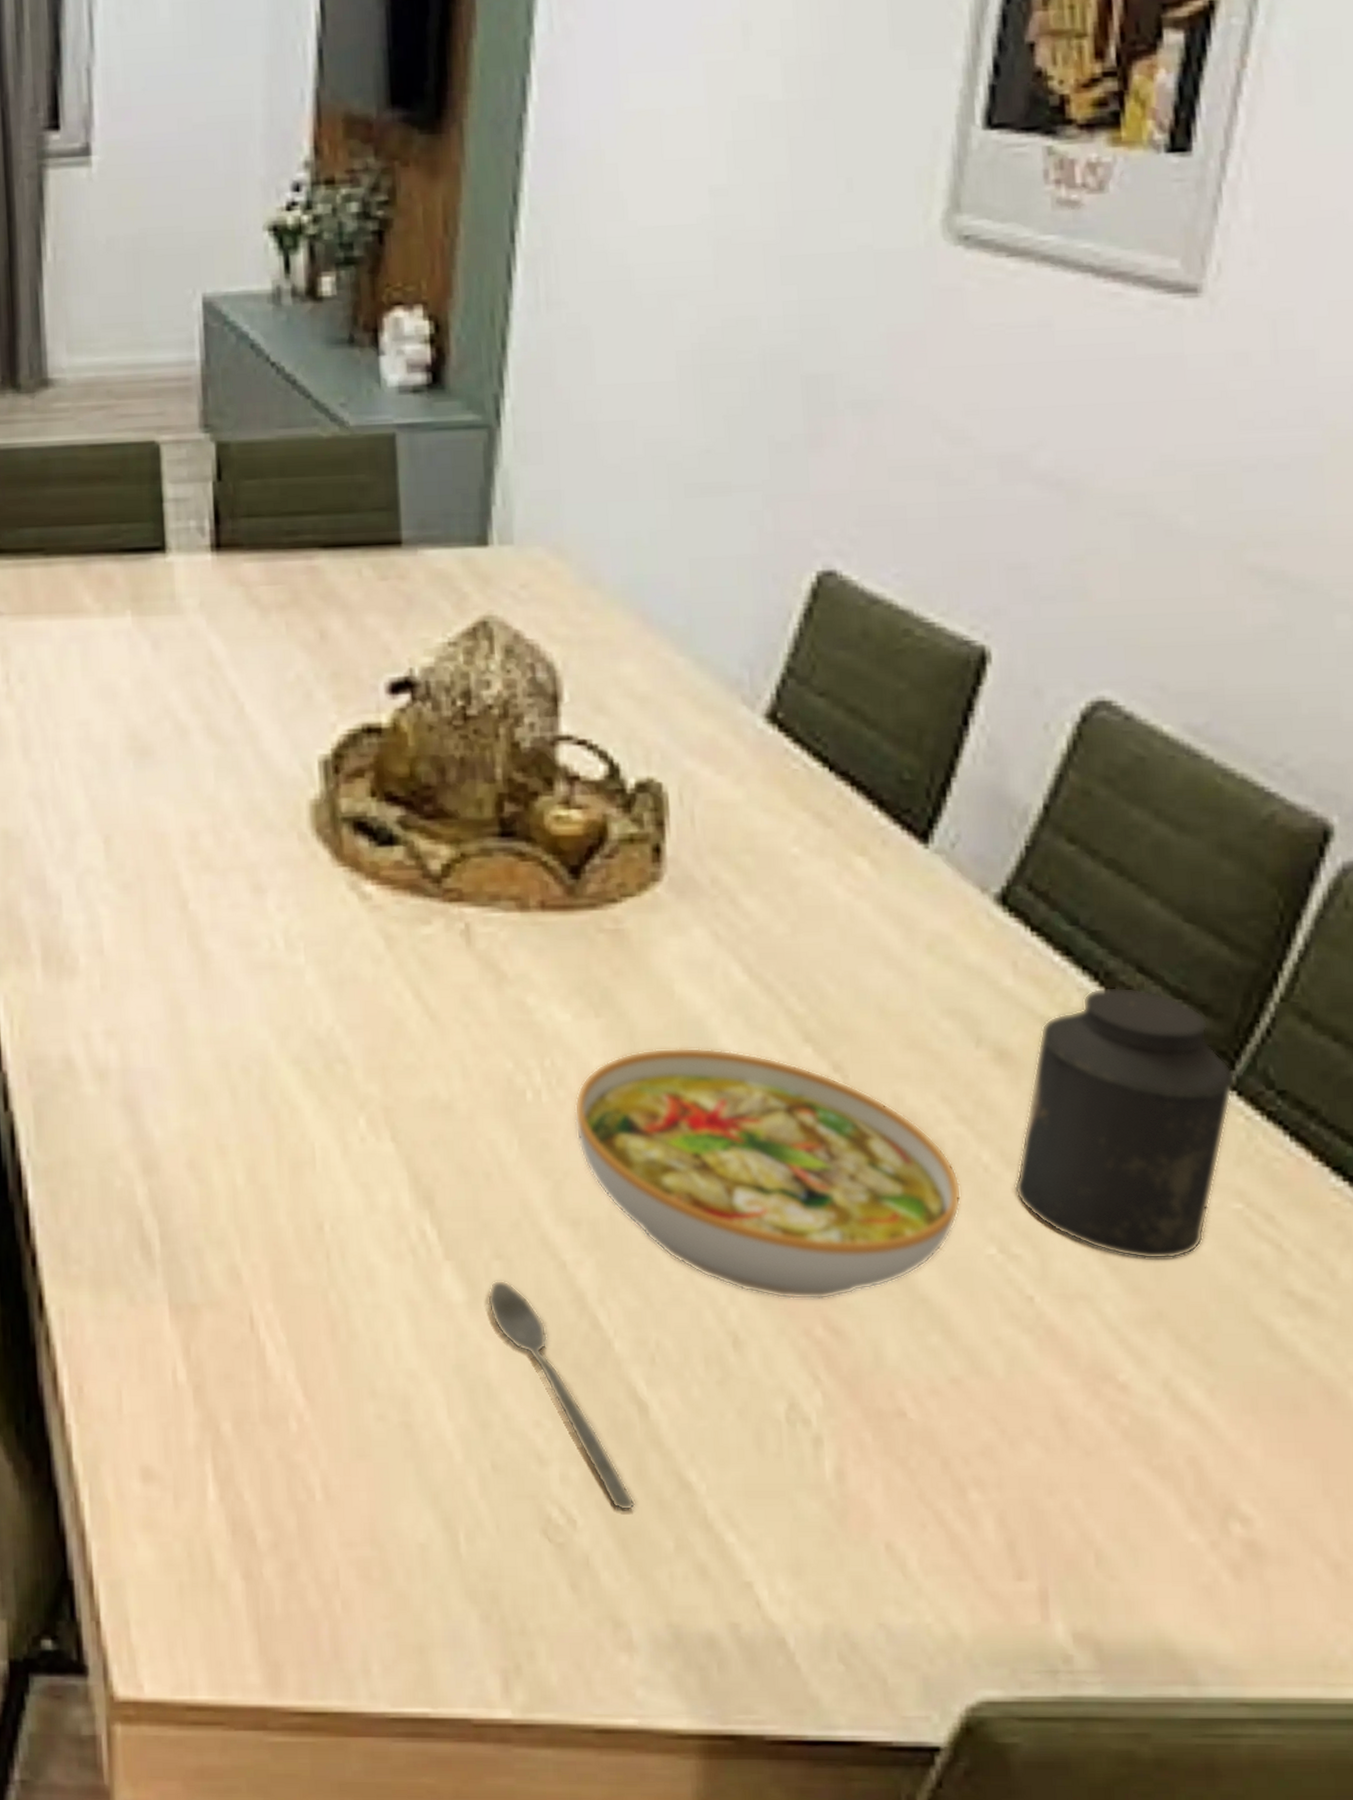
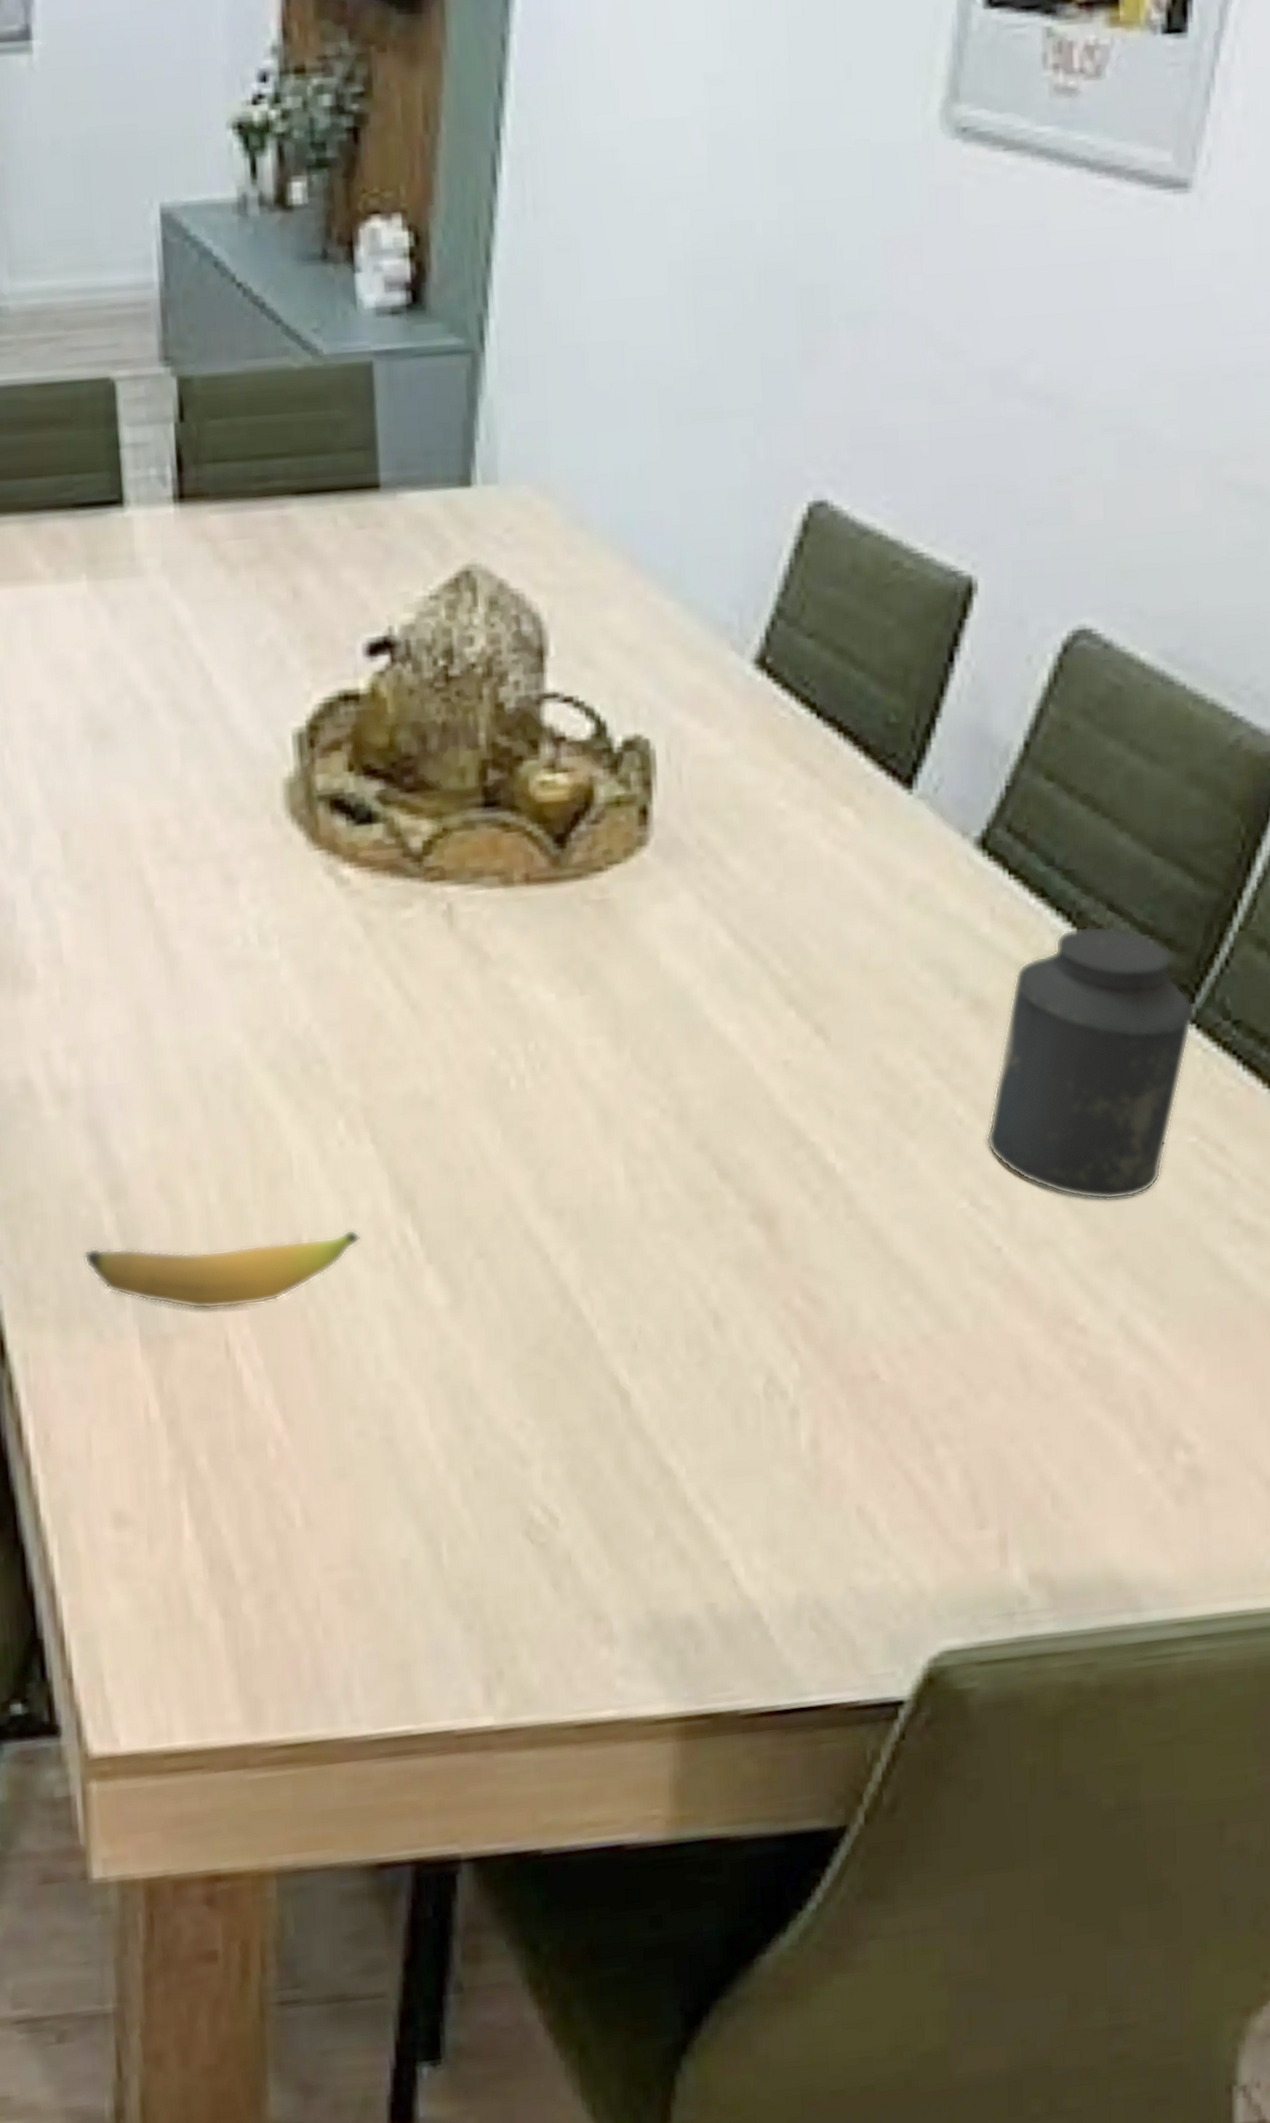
banana: none [117,1216,381,1285] -> present [83,1229,361,1310]
spoon: present [487,1280,636,1511] -> none [469,1279,618,1504]
bowl: present [574,1047,962,1300] -> none [558,1019,937,1273]

